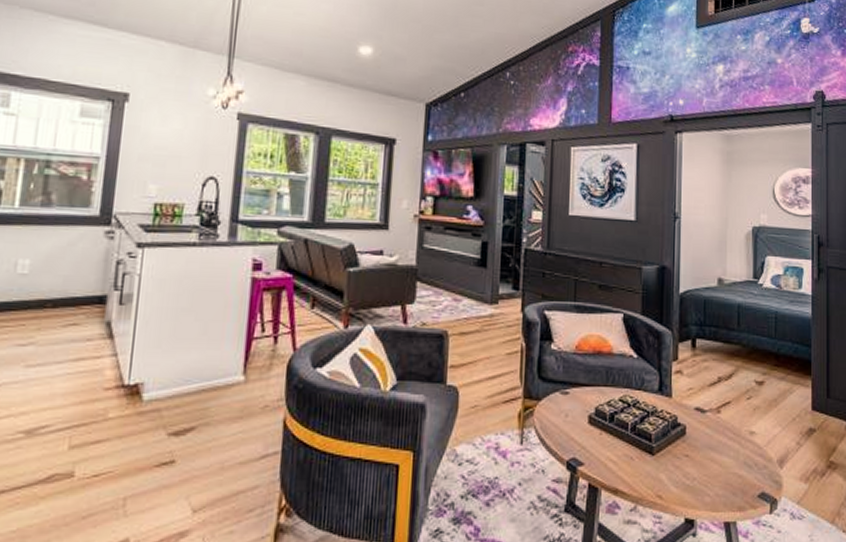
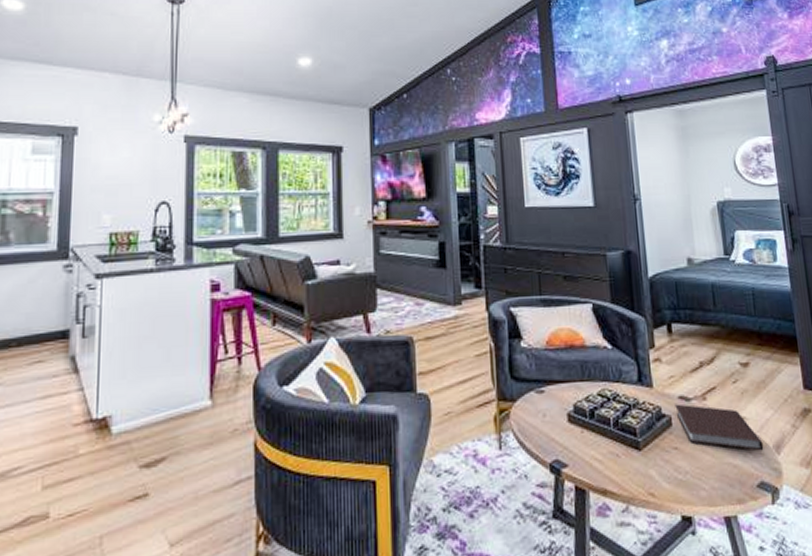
notebook: none [690,414,768,464] -> present [675,403,764,452]

